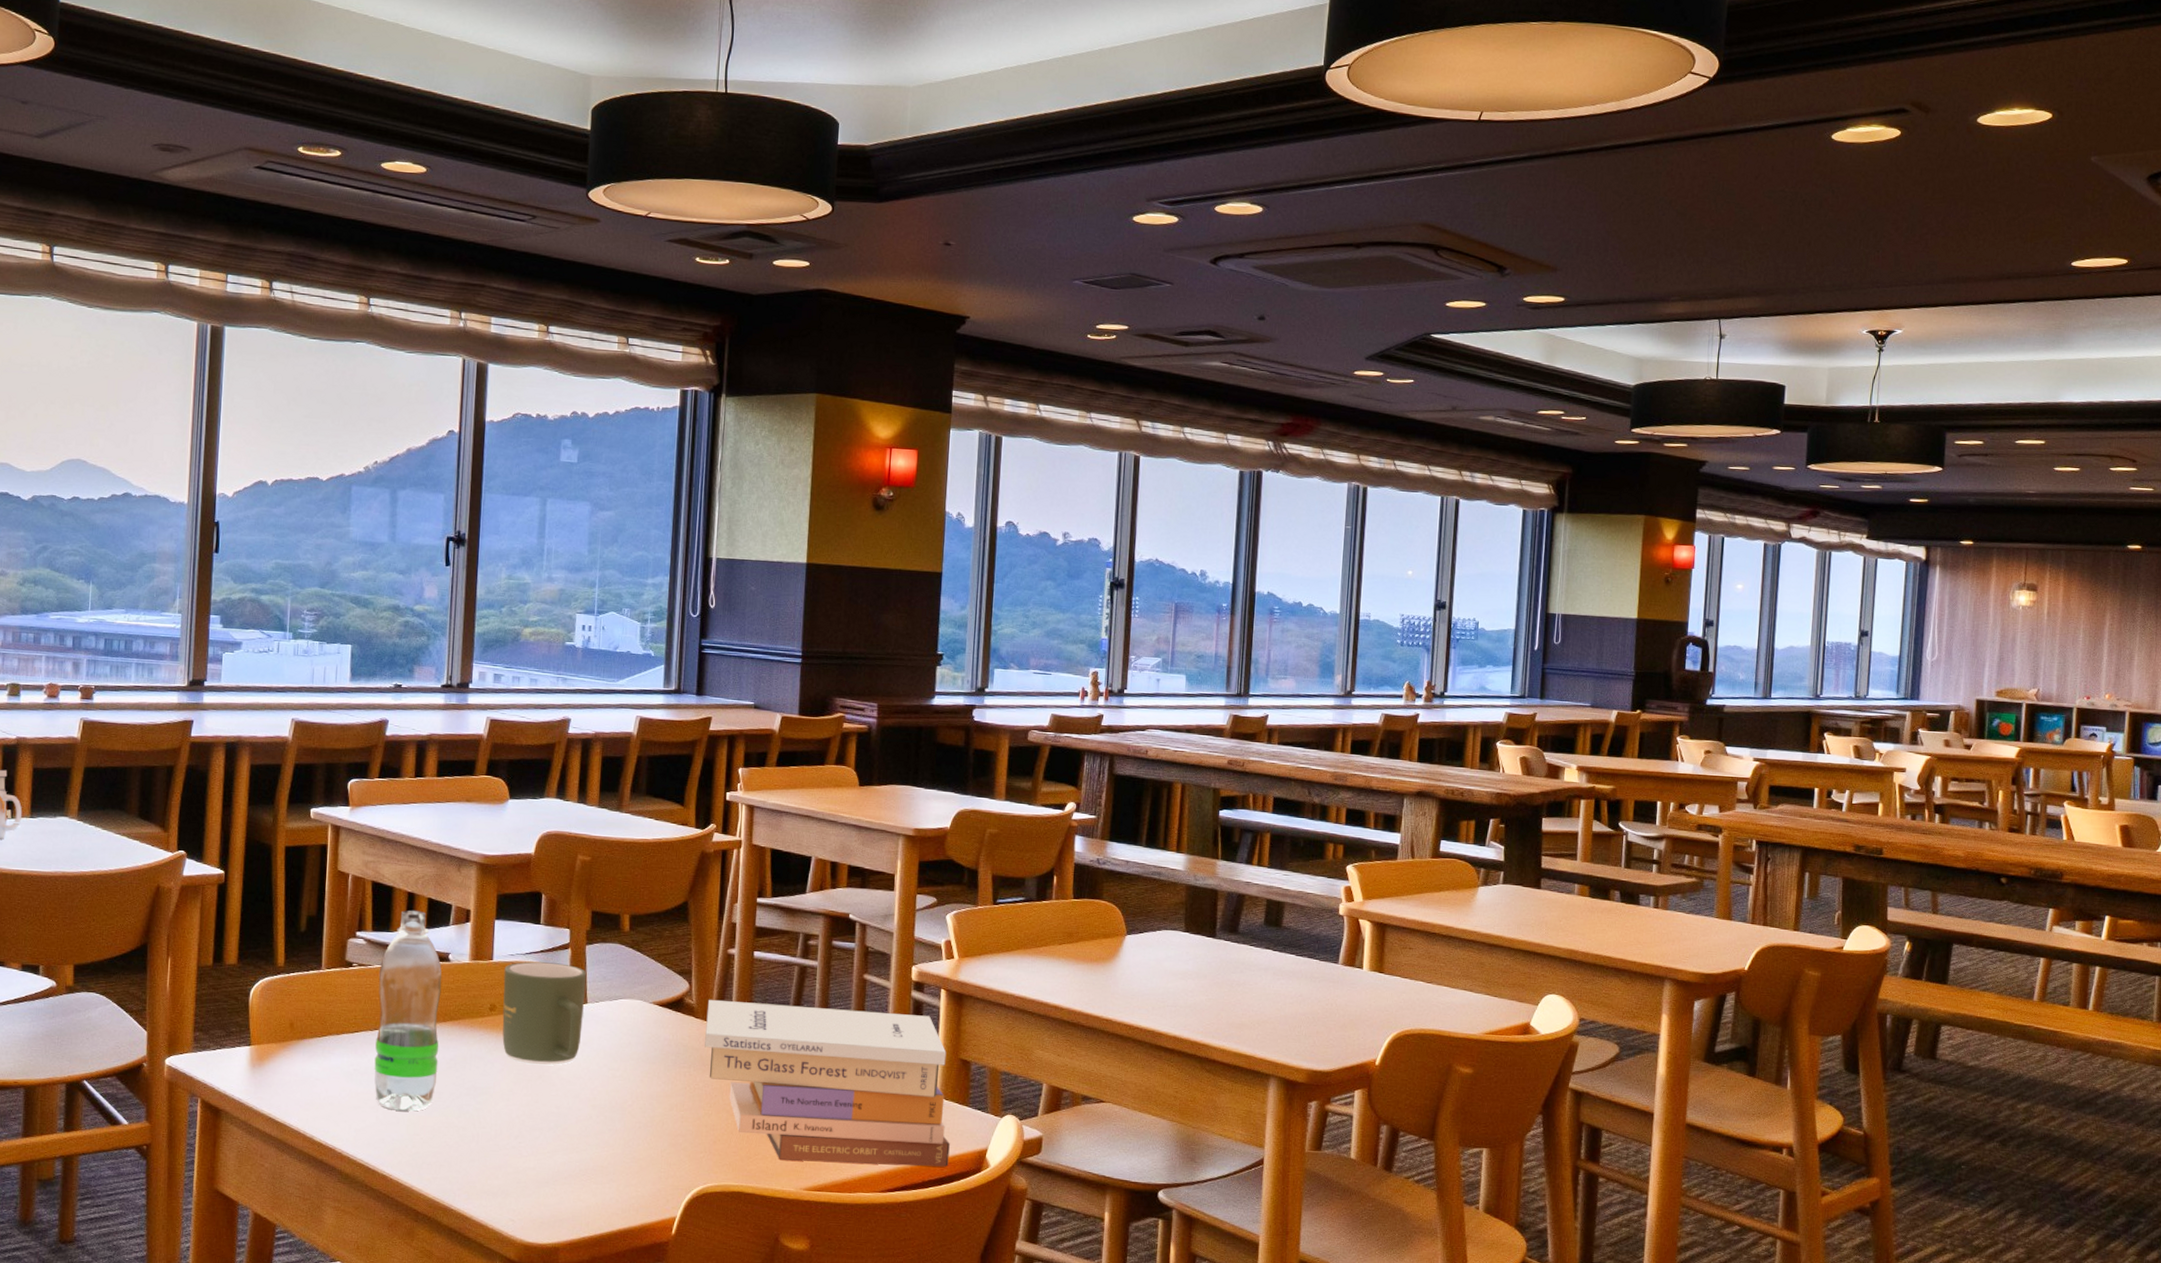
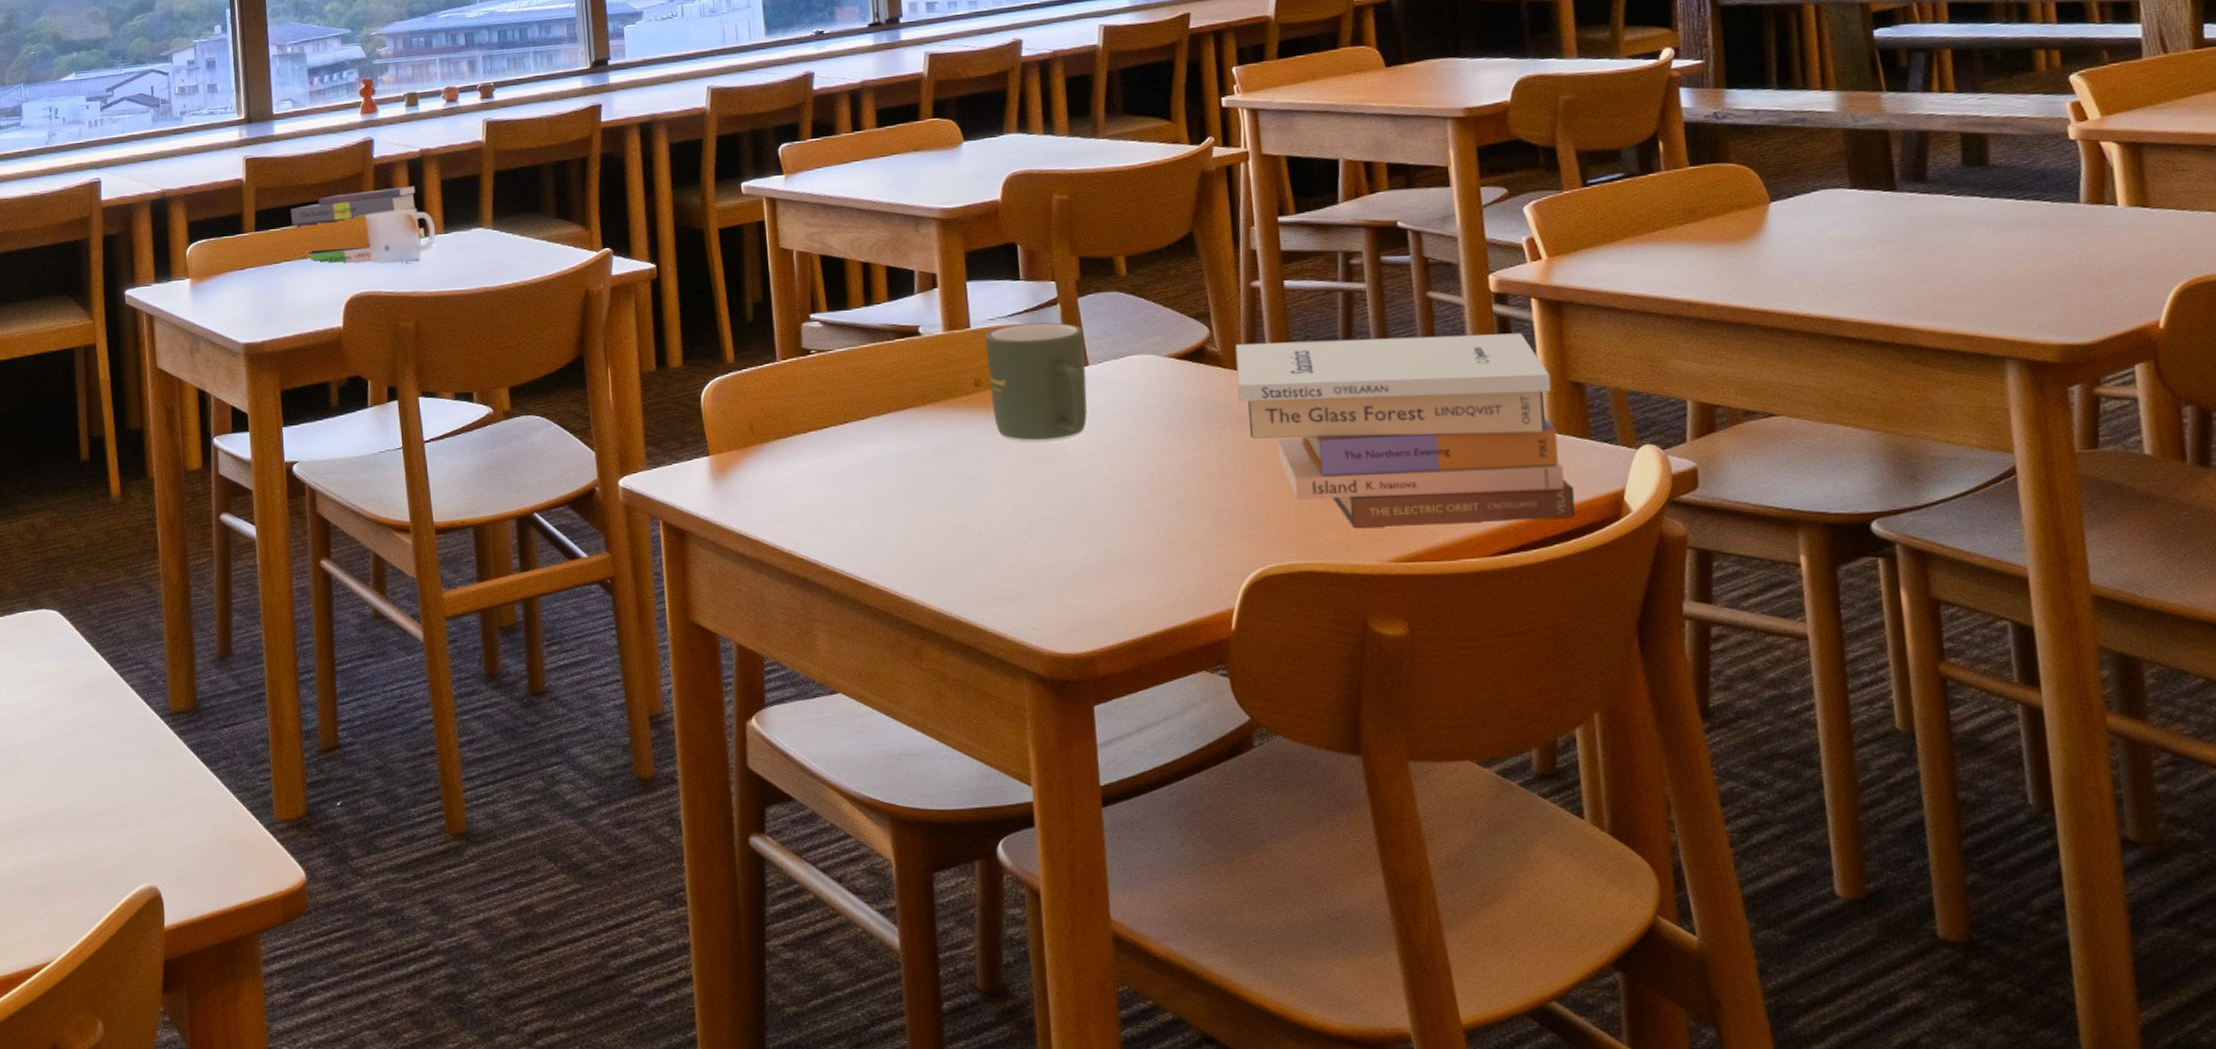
bottle: present [374,910,442,1112] -> none [841,281,925,513]

